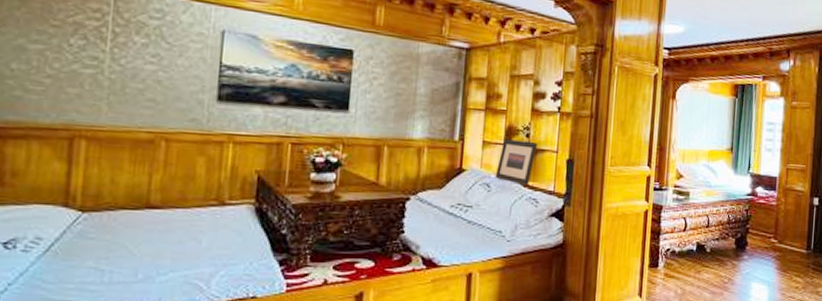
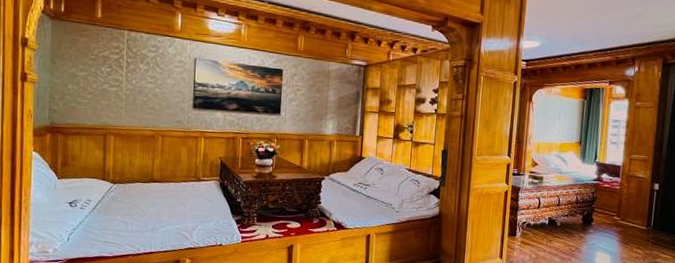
picture frame: present [495,139,539,186] -> none [386,134,420,171]

